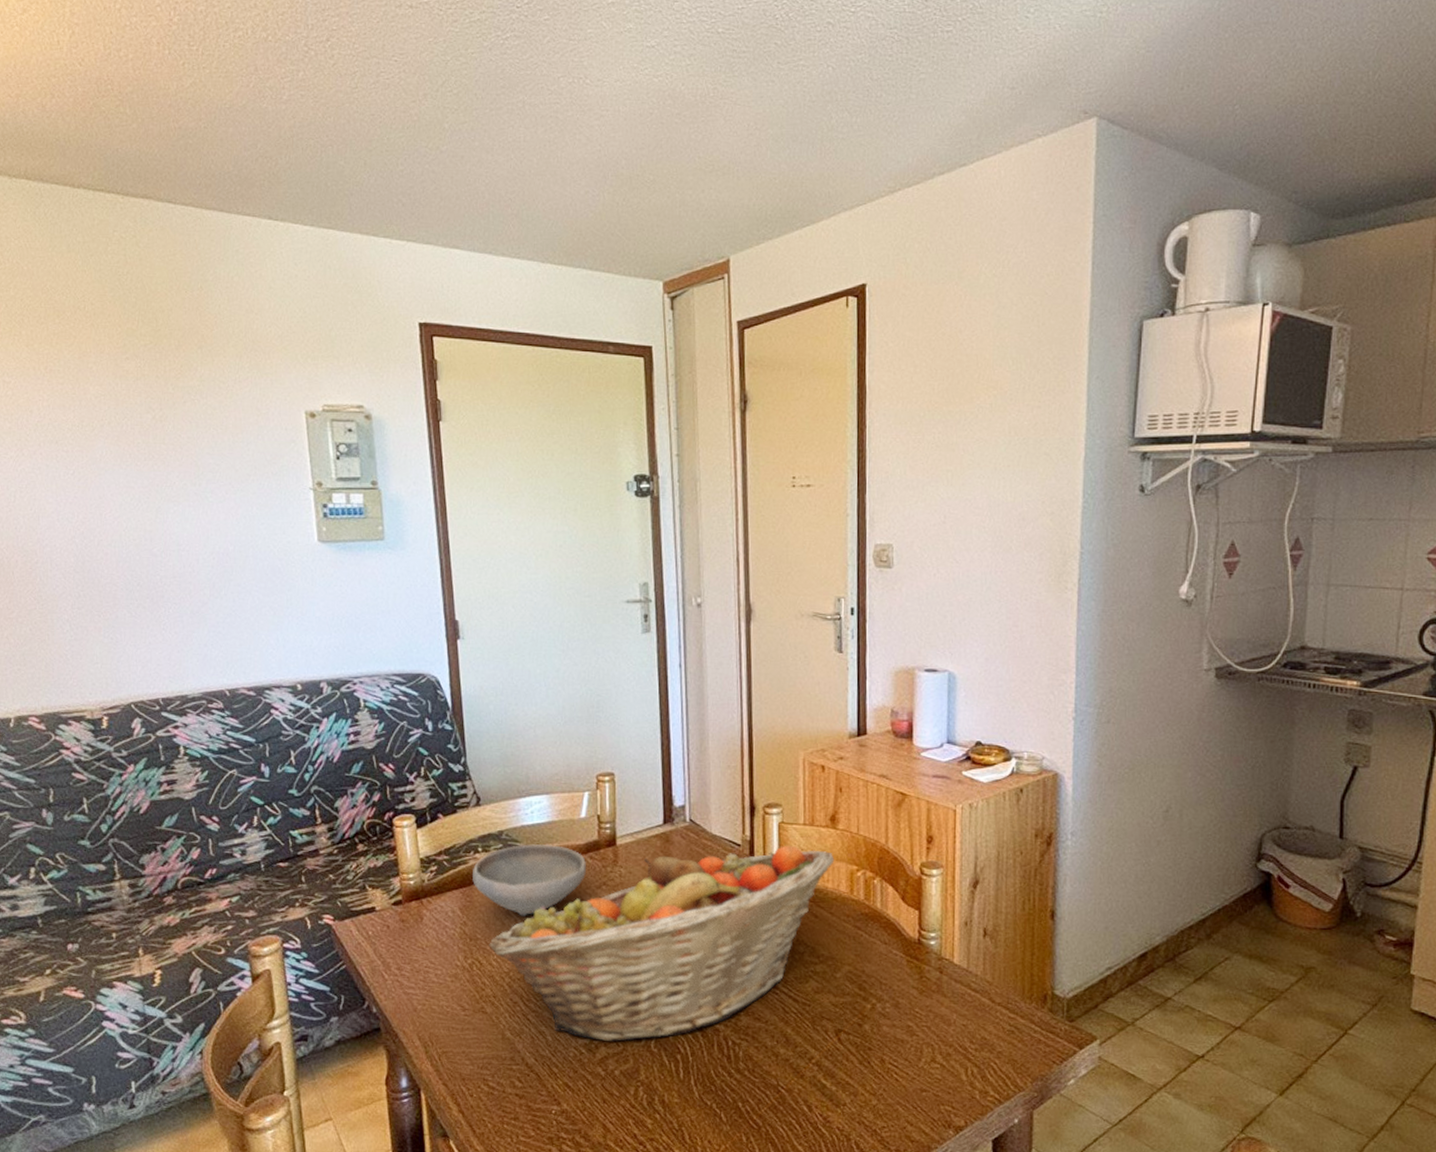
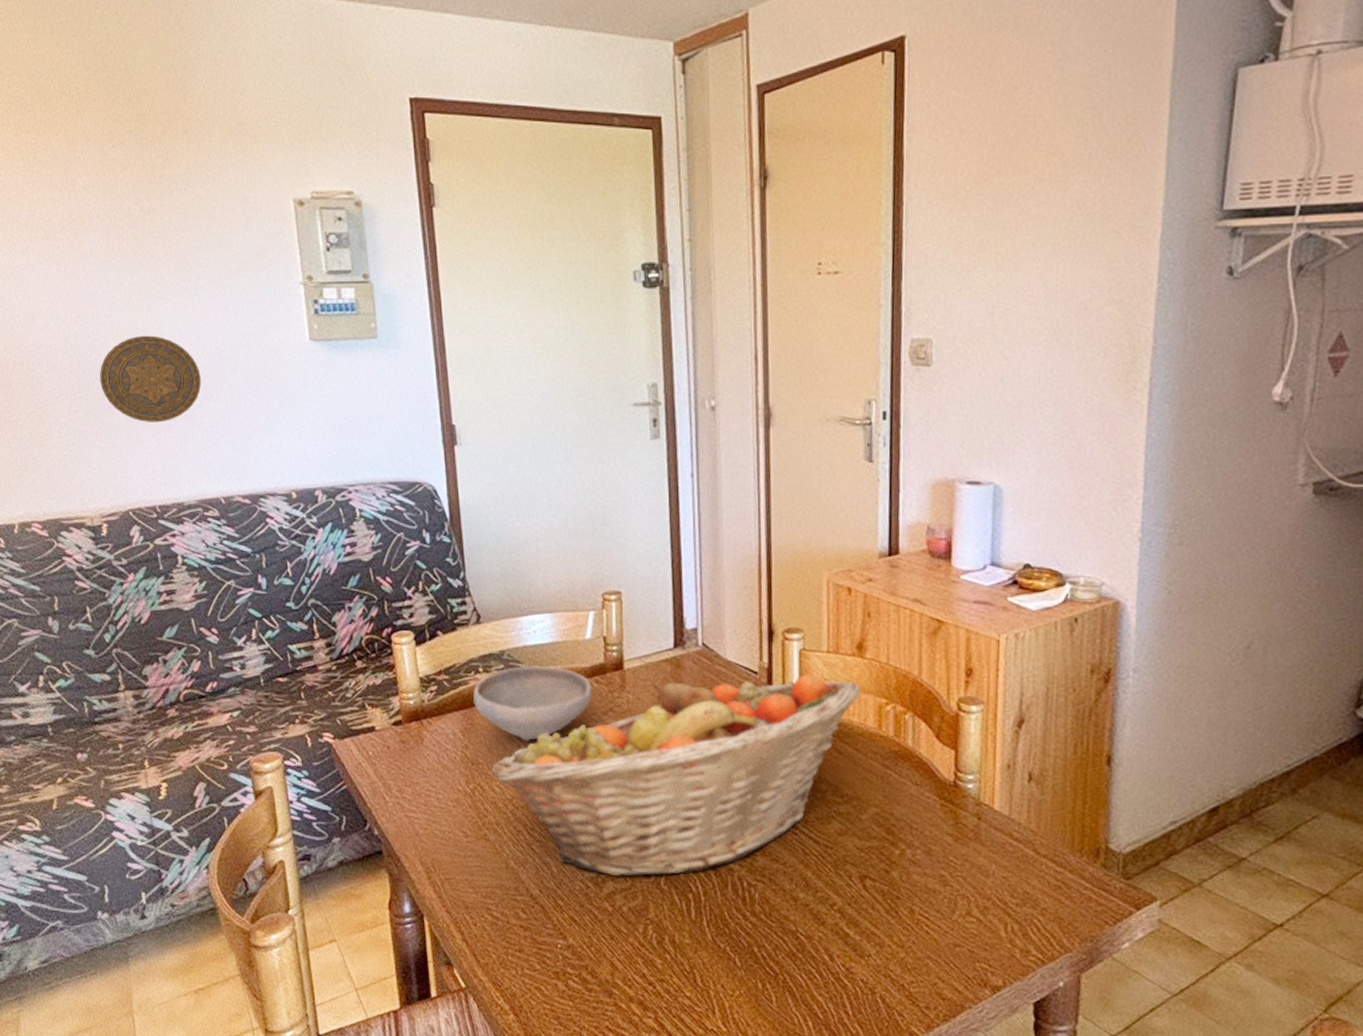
decorative plate: none [105,536,209,619] -> present [99,335,201,423]

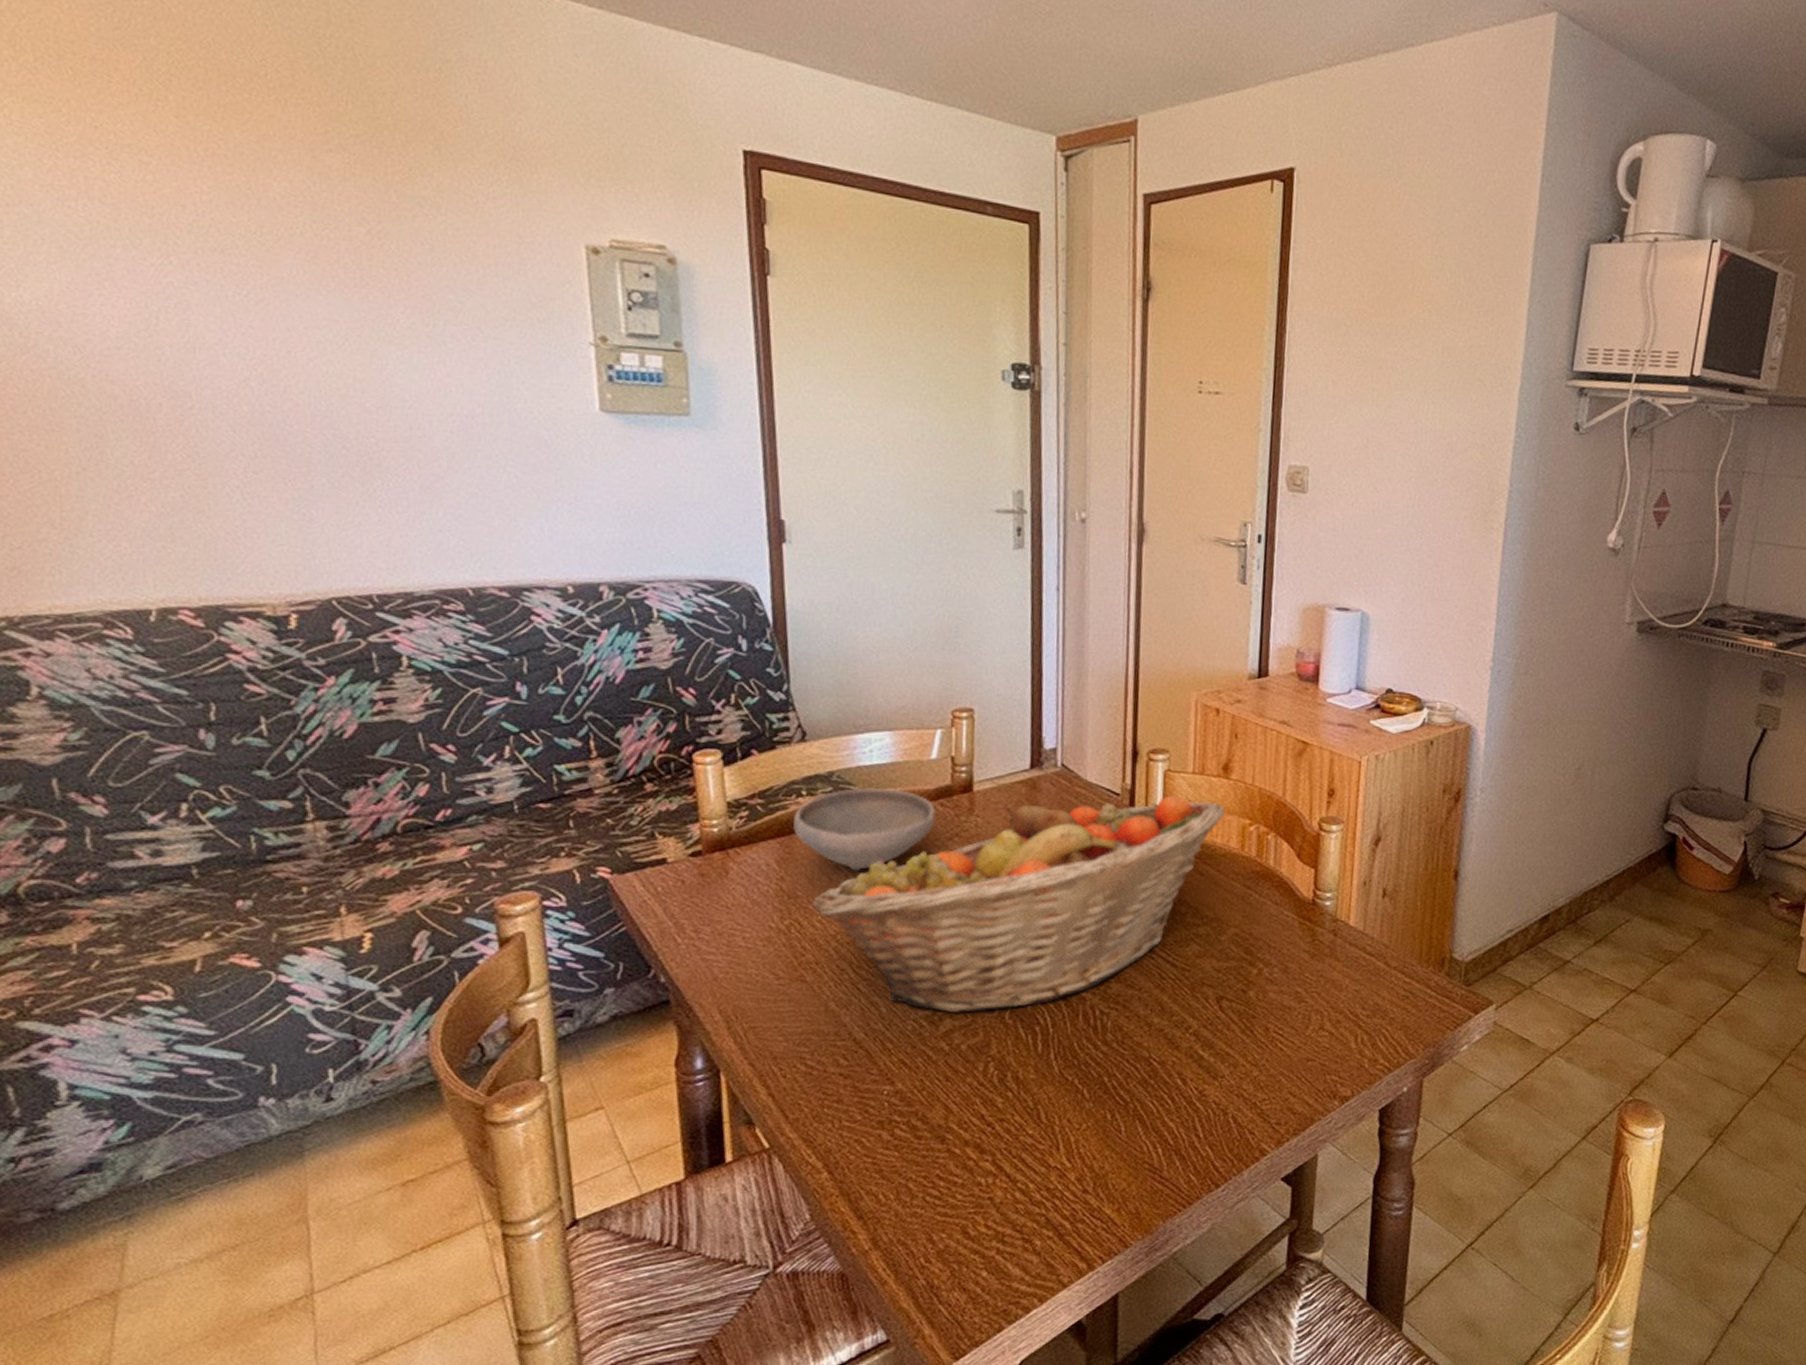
decorative plate: present [99,335,201,423] -> none [294,385,446,494]

